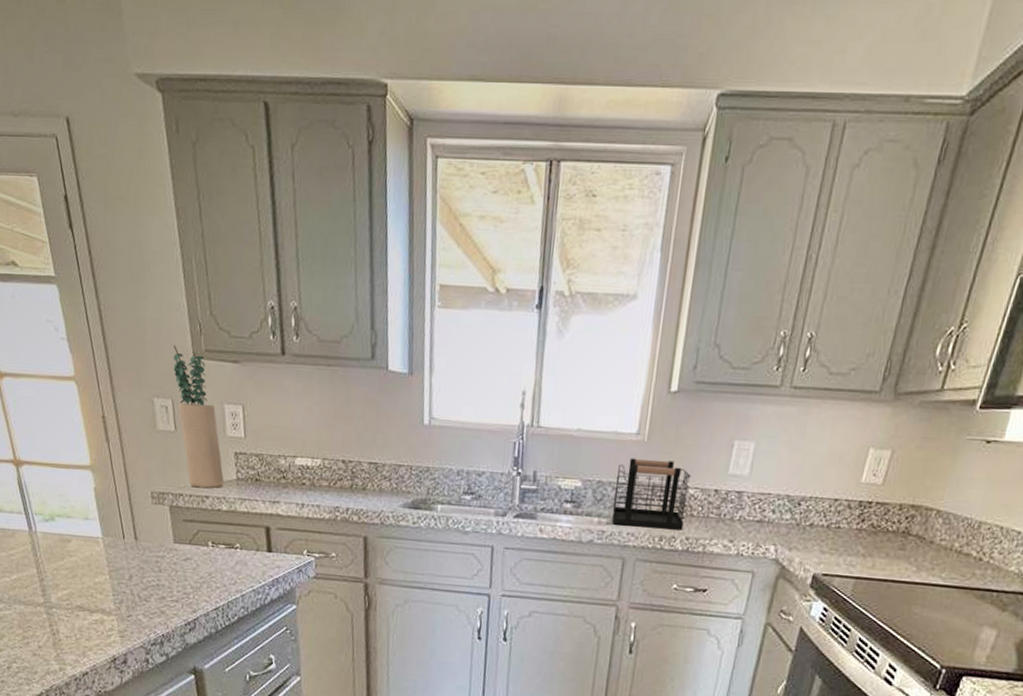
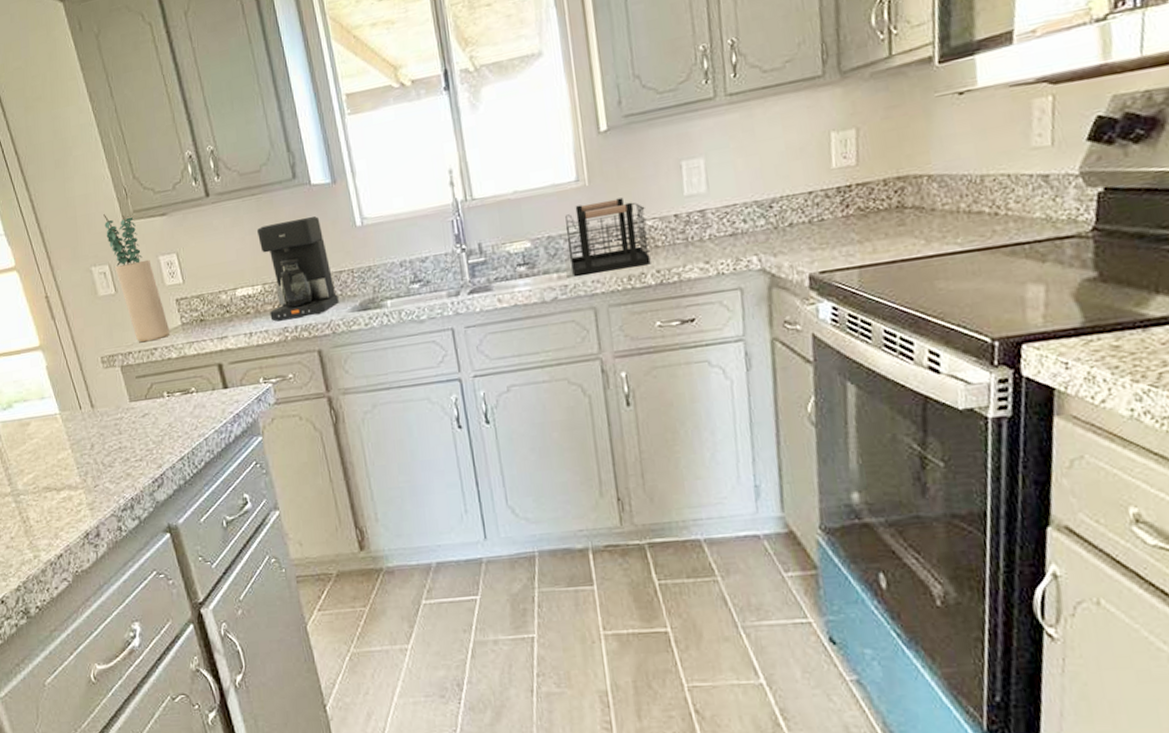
coffee maker: none [324,400,393,503] -> present [257,216,339,322]

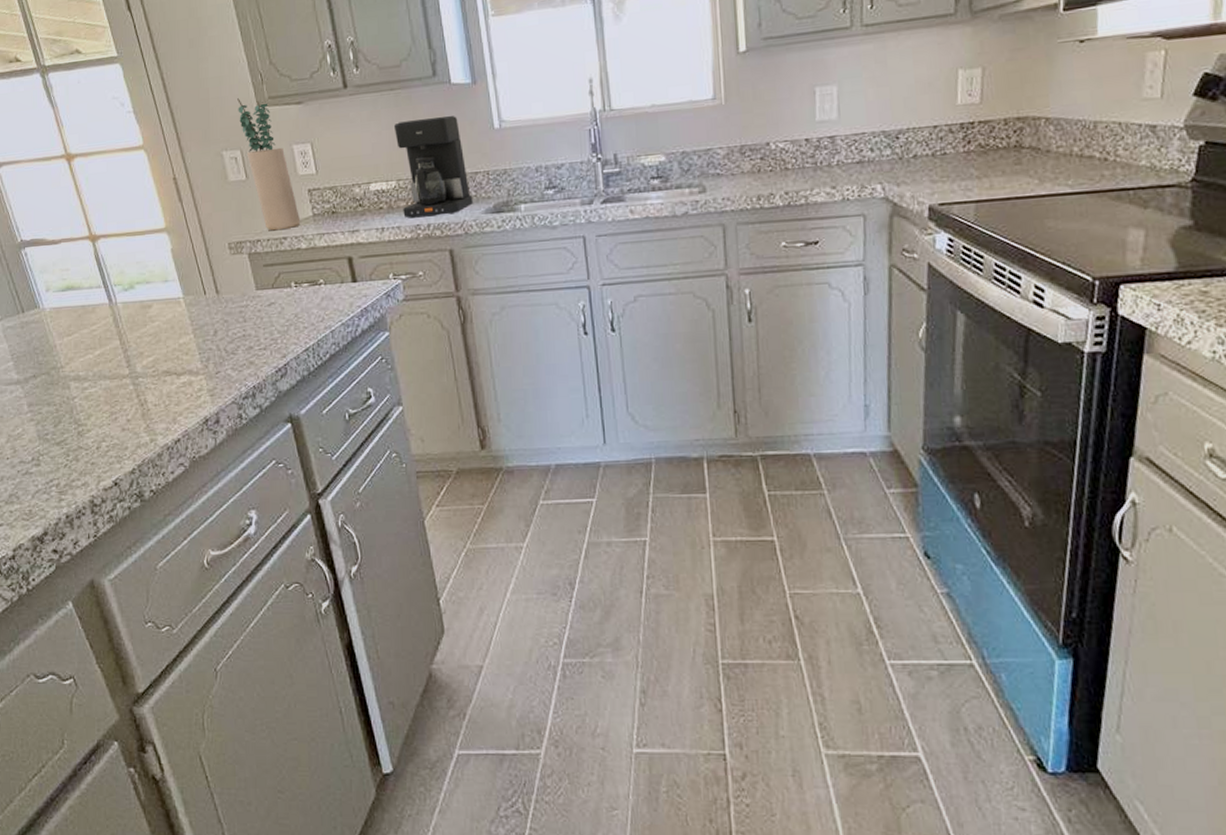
dish rack: present [565,197,651,276] -> none [700,118,780,192]

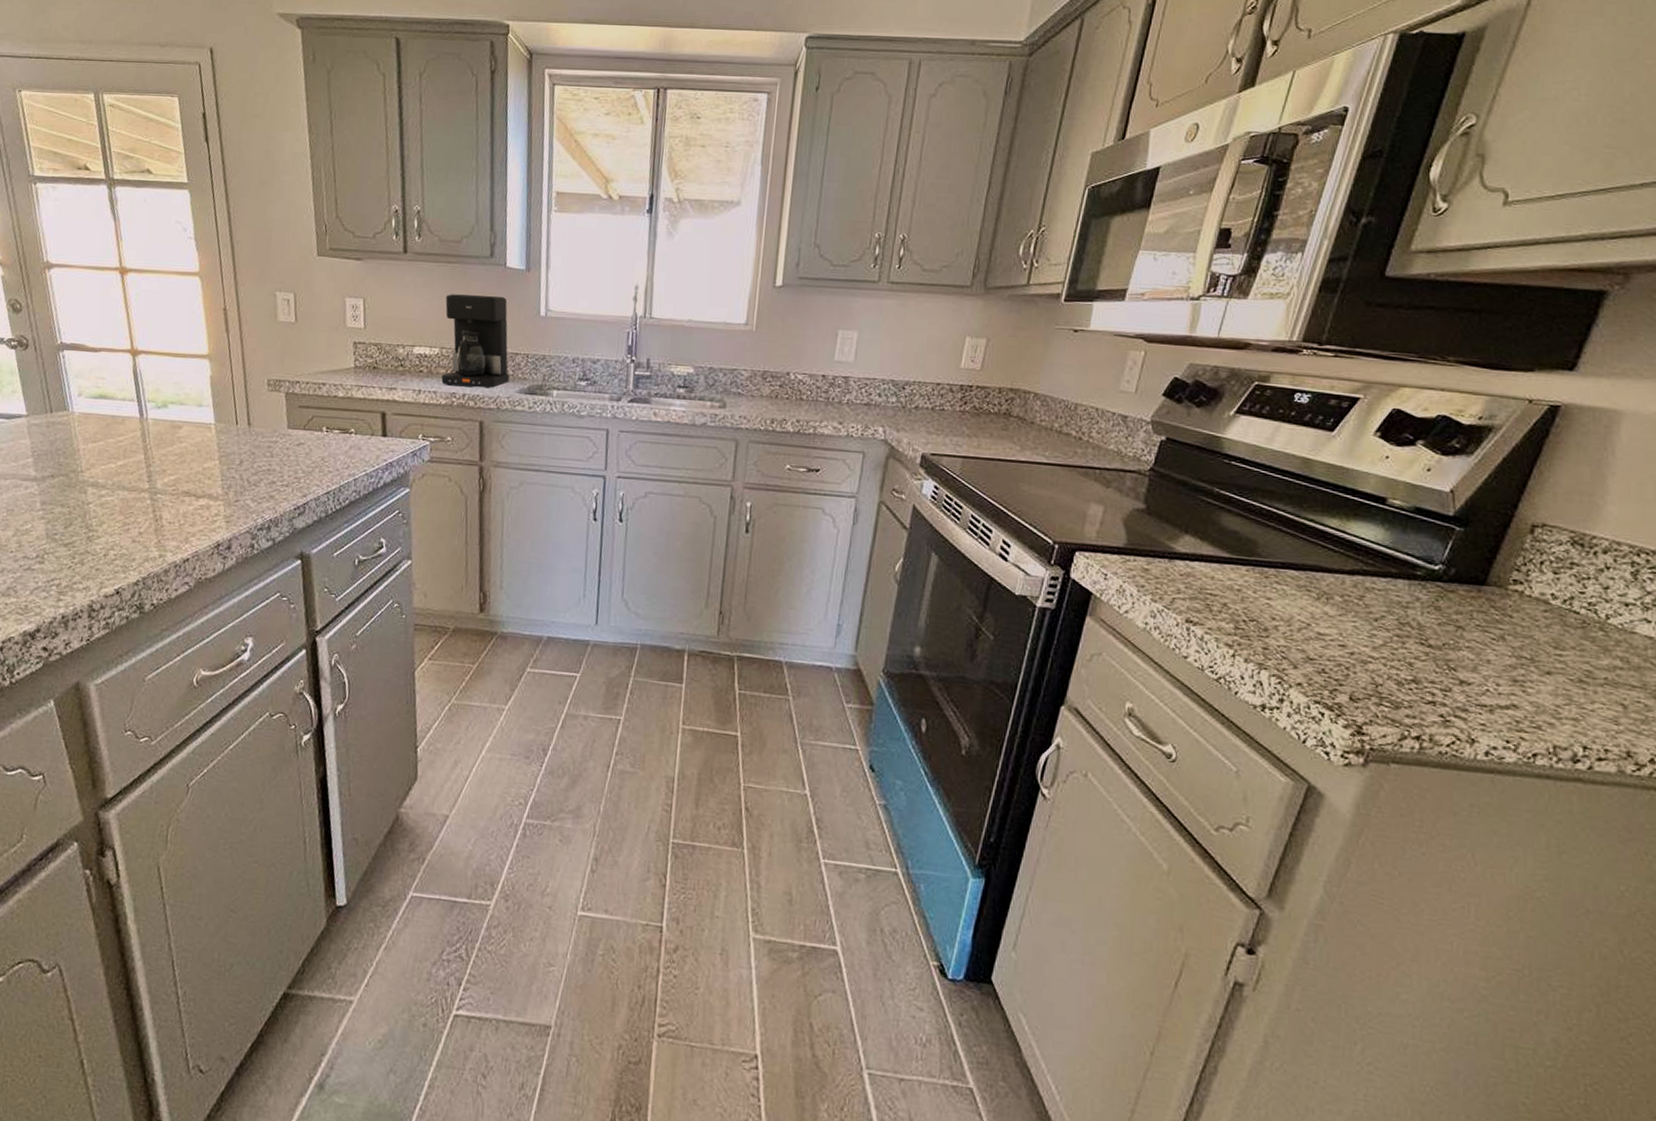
vase: present [237,98,301,231] -> none [297,244,342,376]

